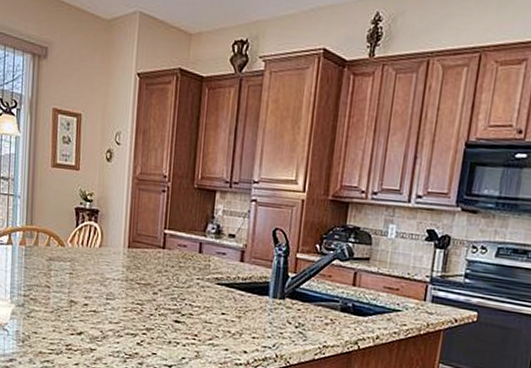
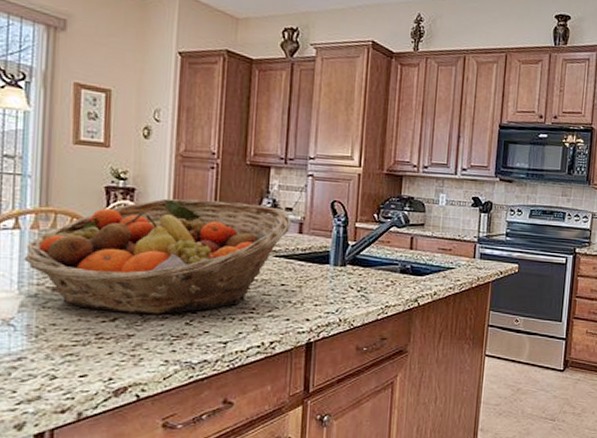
fruit basket: none [15,221,234,333] -> present [24,198,291,314]

